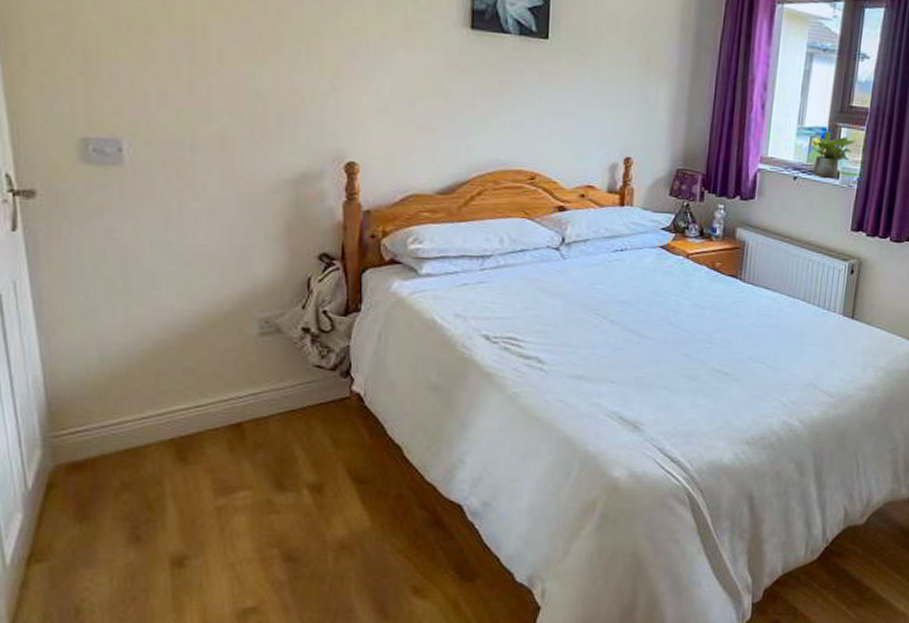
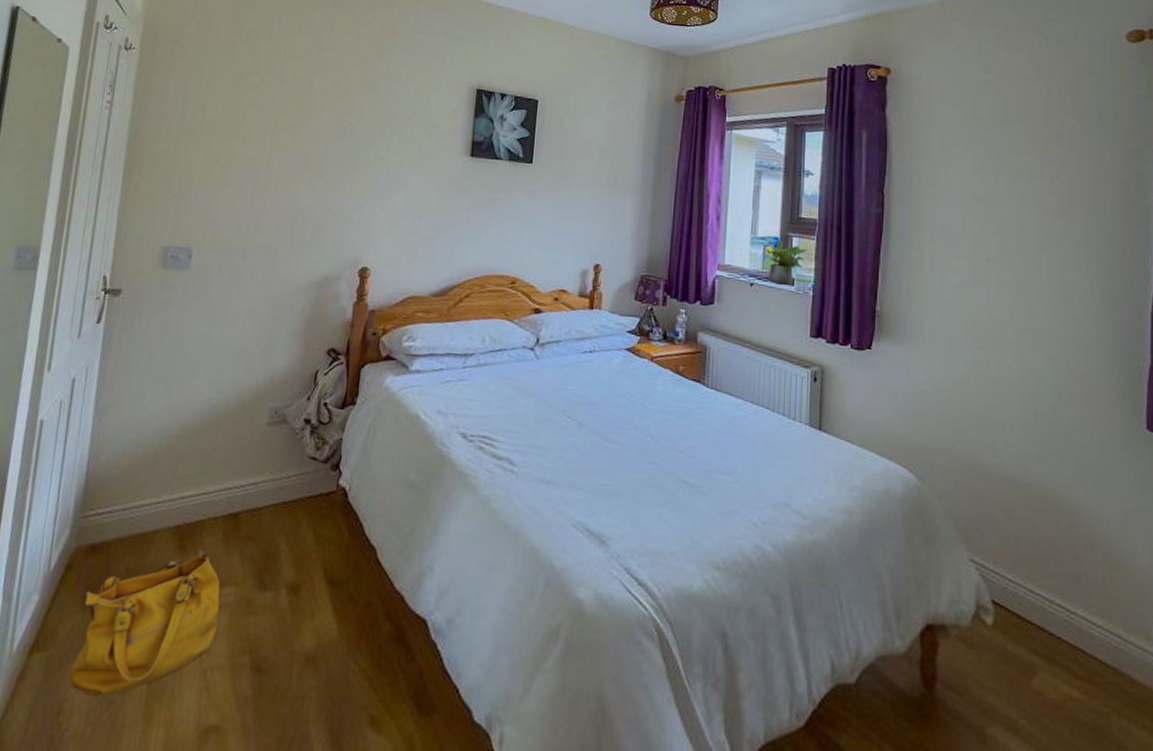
handbag: none [78,460,238,595] -> present [69,549,220,696]

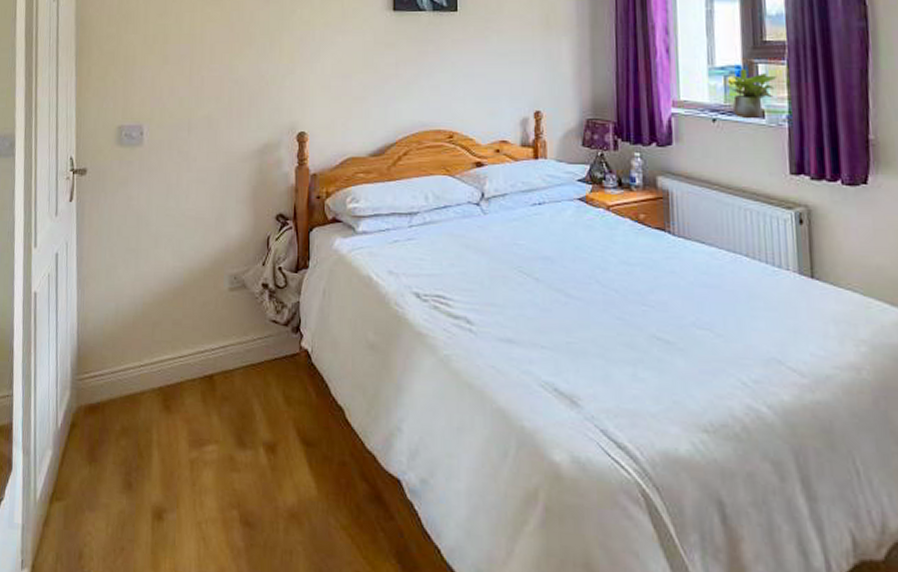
handbag: present [69,549,220,696] -> none [85,409,206,543]

